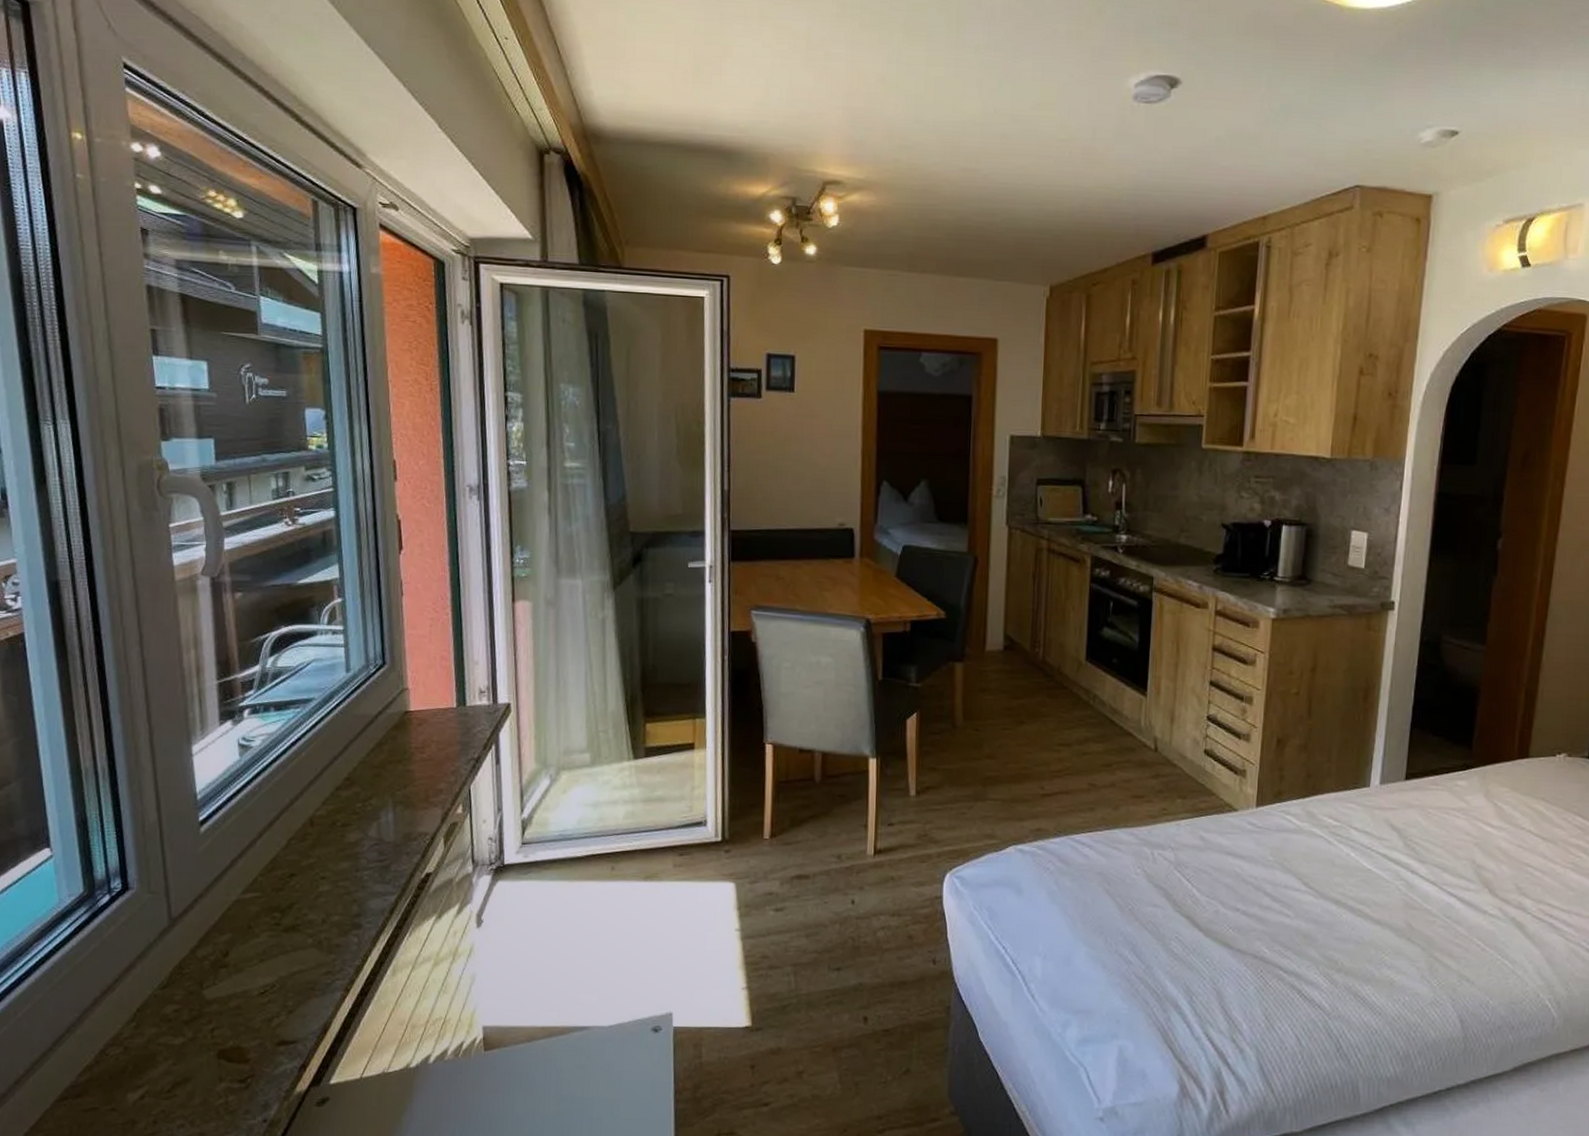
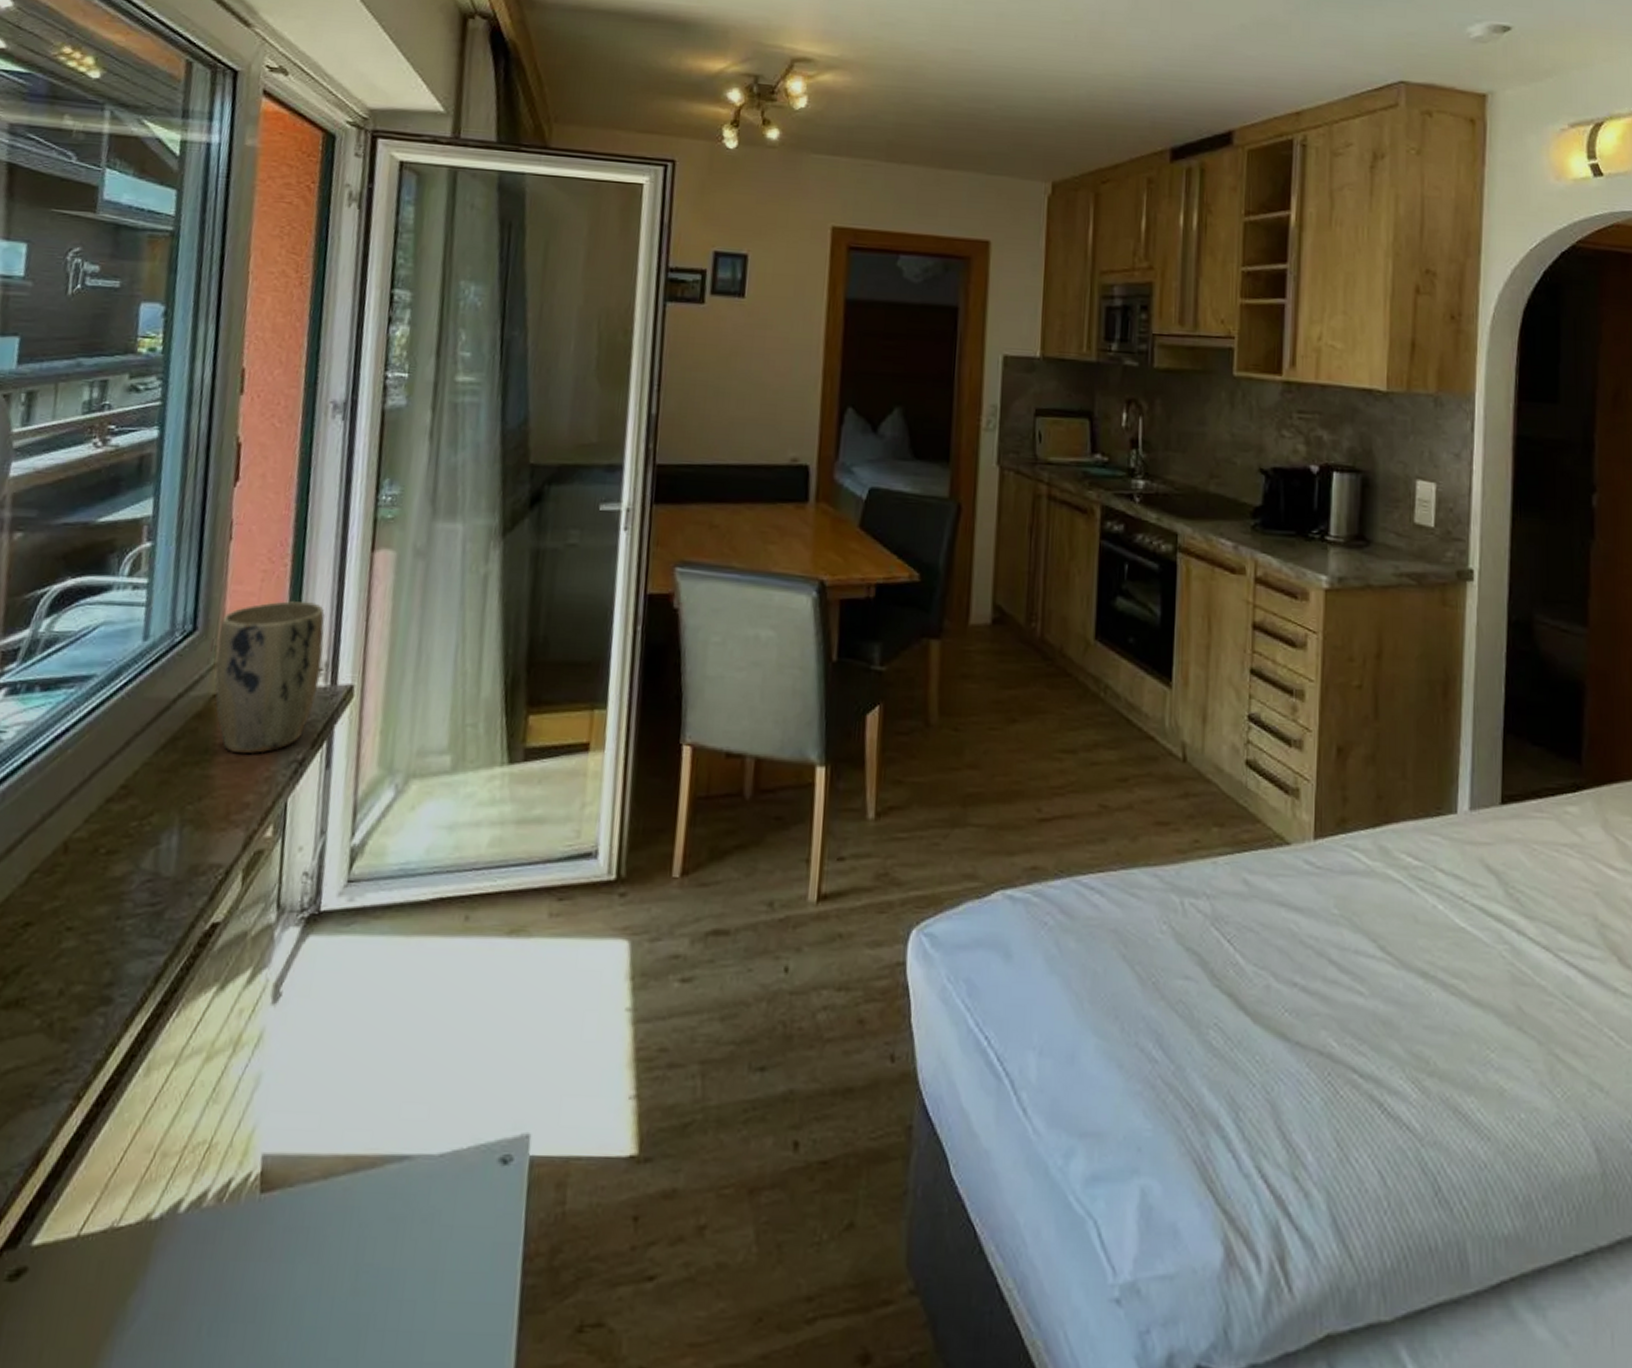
plant pot: none [403,641,484,754] -> present [214,601,325,753]

